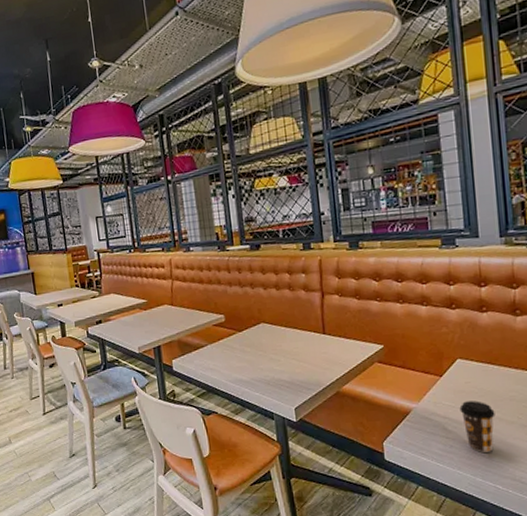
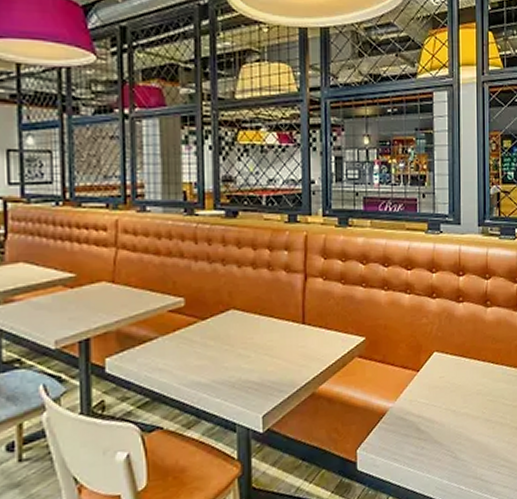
coffee cup: present [459,401,495,452] -> none [433,396,464,452]

